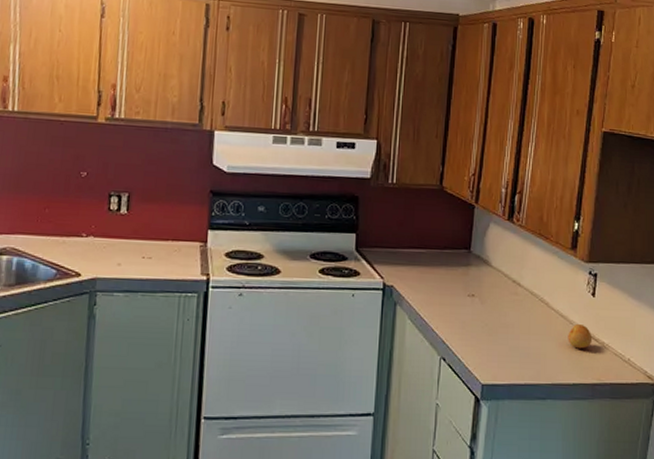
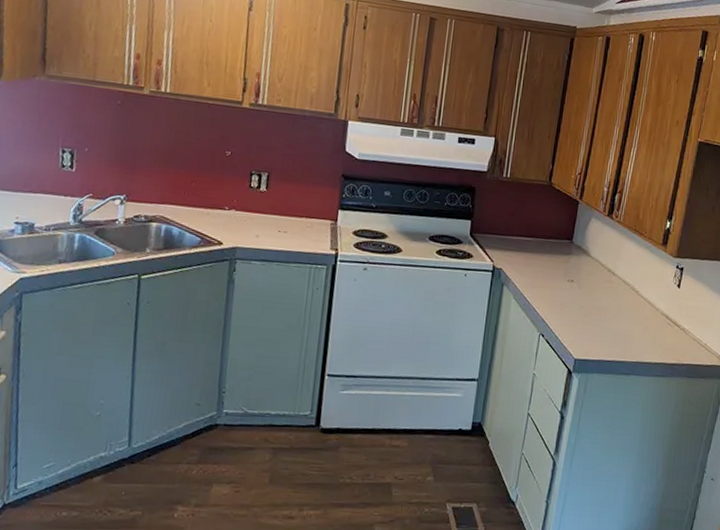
fruit: present [568,324,593,349] -> none [653,311,675,333]

